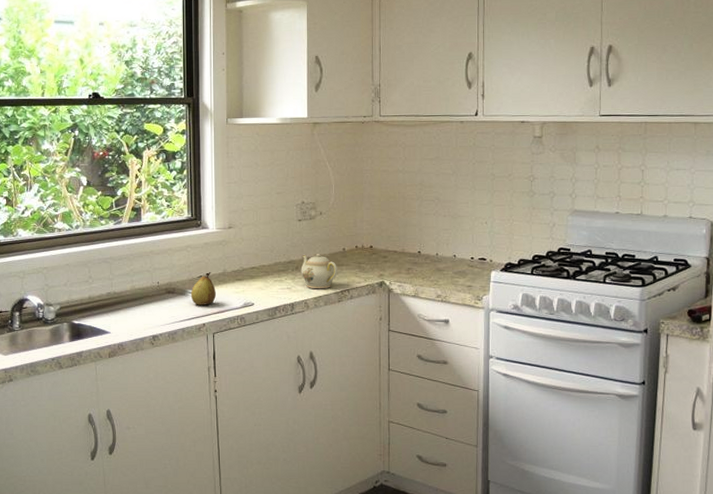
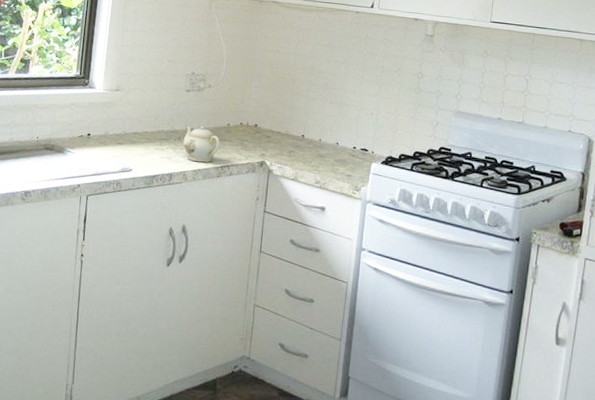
fruit: present [190,271,216,305] -> none [69,132,95,166]

